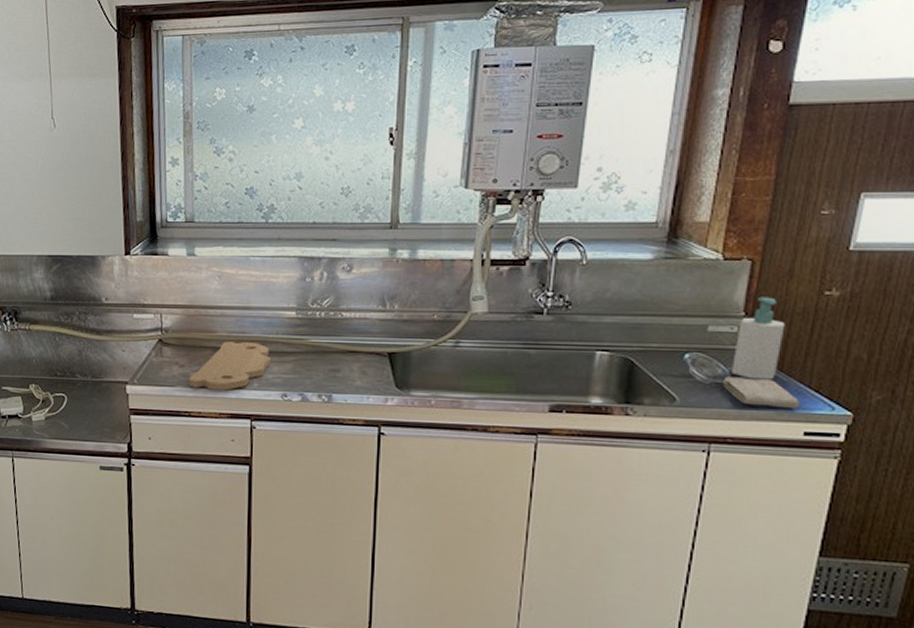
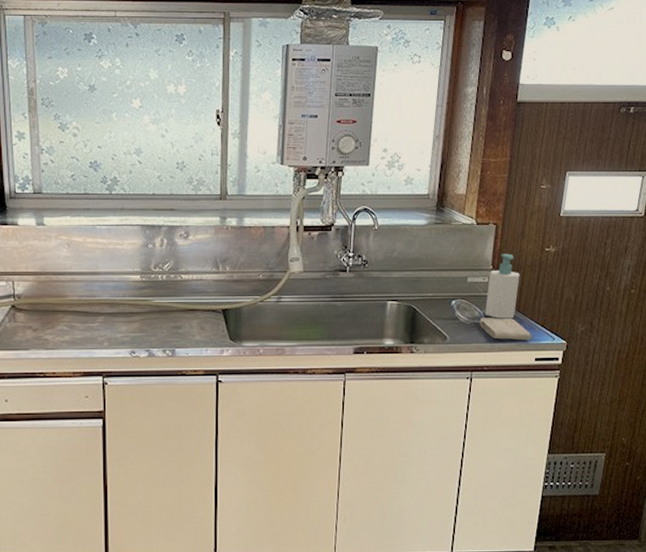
cutting board: present [189,342,270,390] -> none [43,305,119,351]

